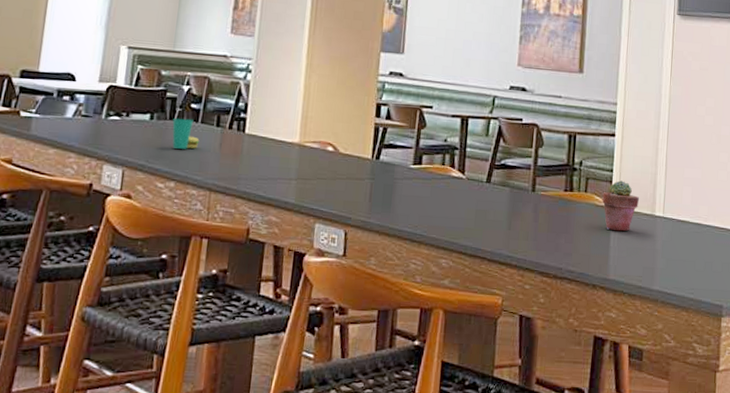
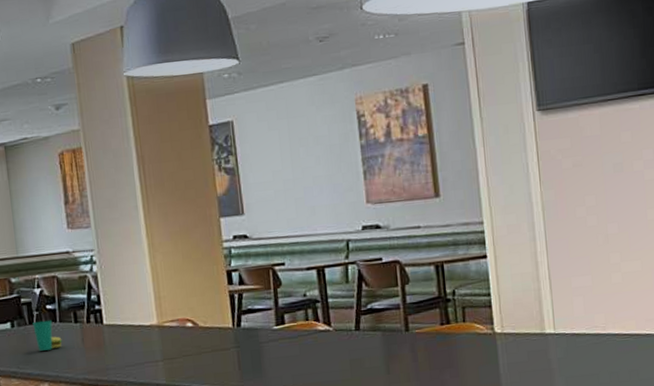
potted succulent: present [602,180,639,232] -> none [483,303,525,357]

